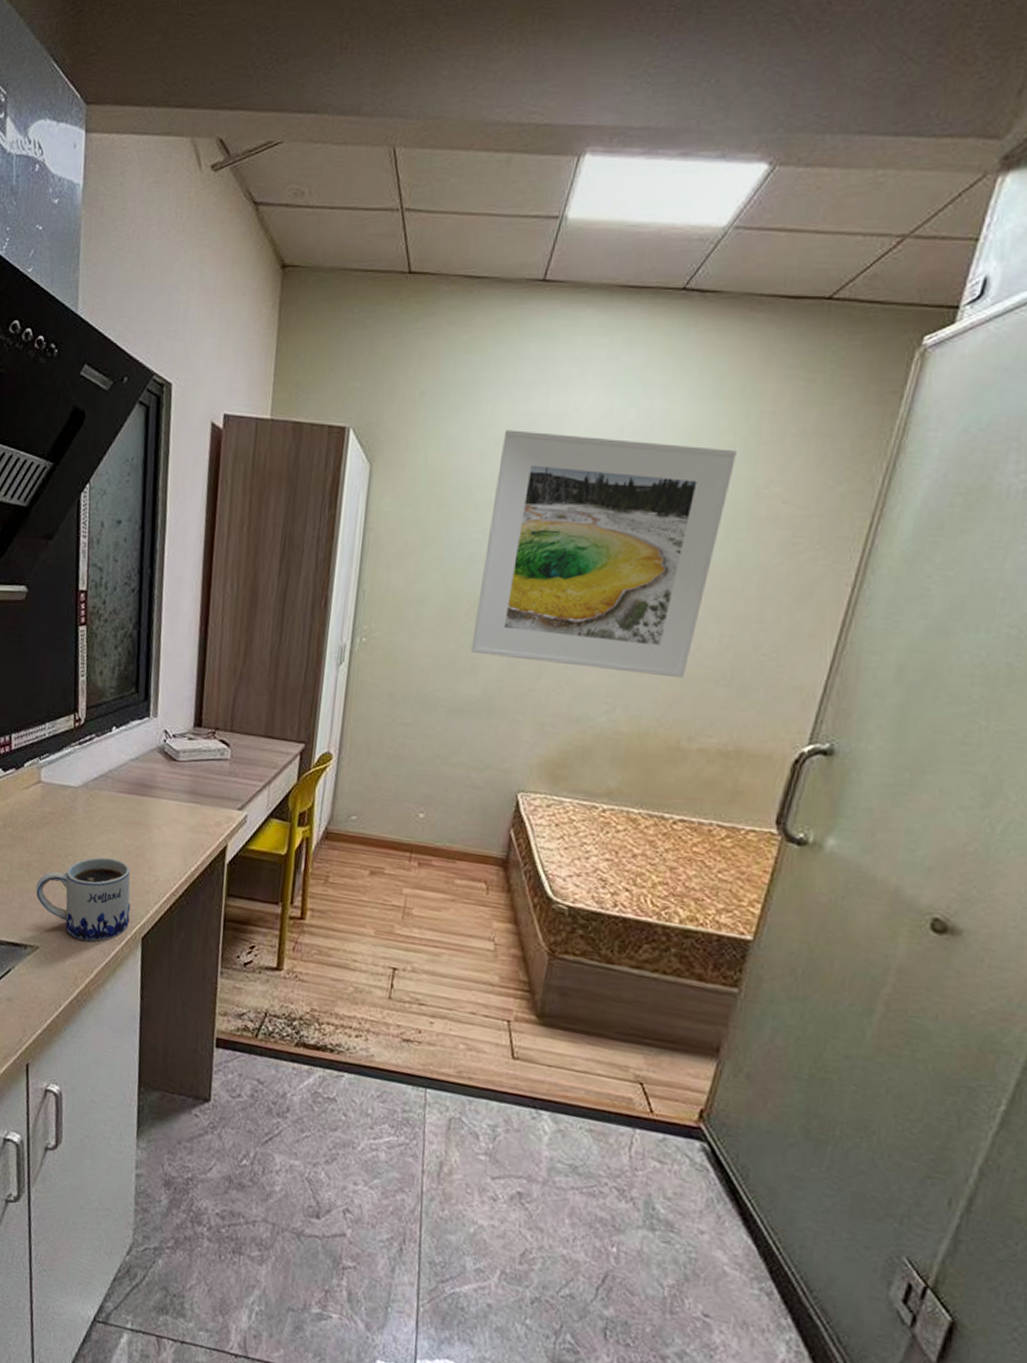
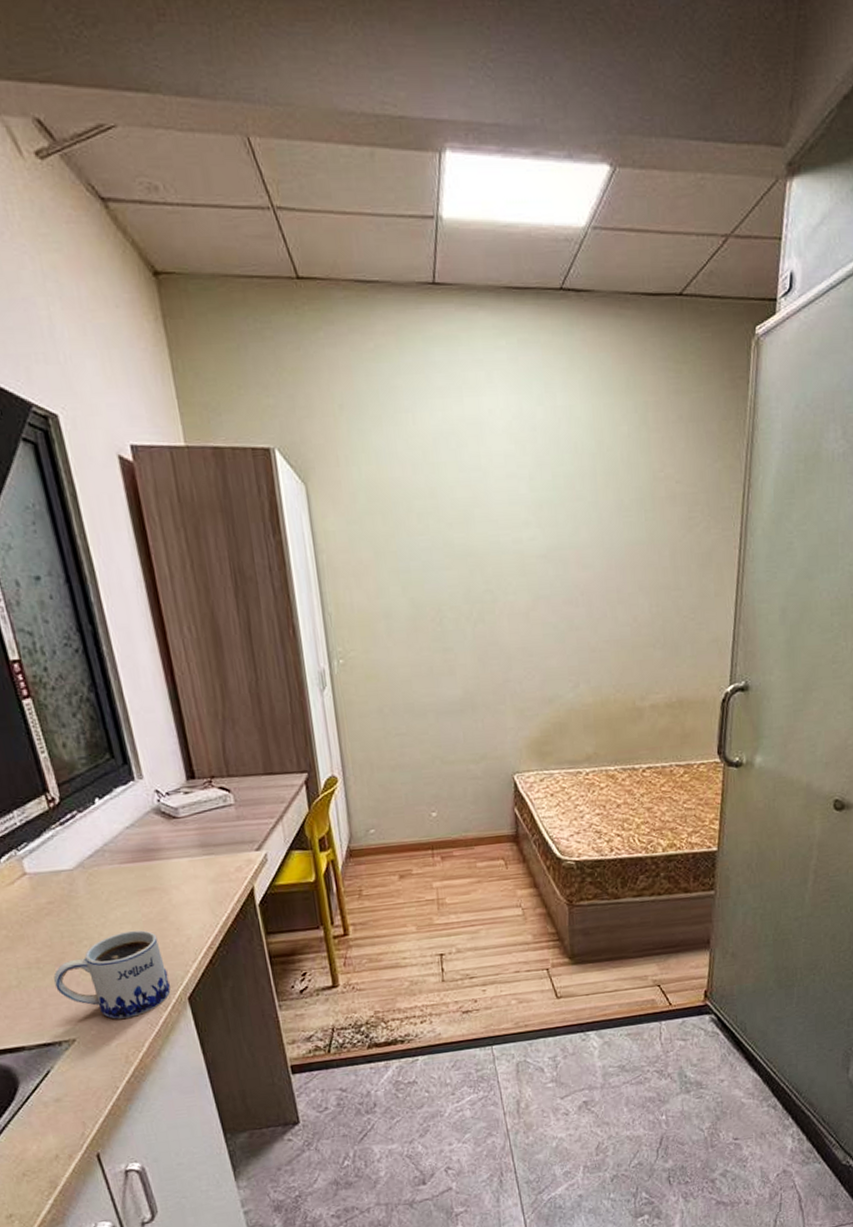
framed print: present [471,430,737,679] -> none [429,437,633,657]

